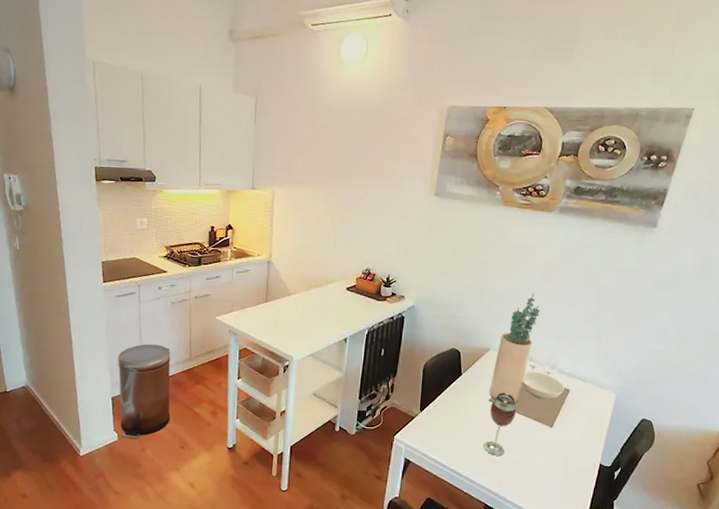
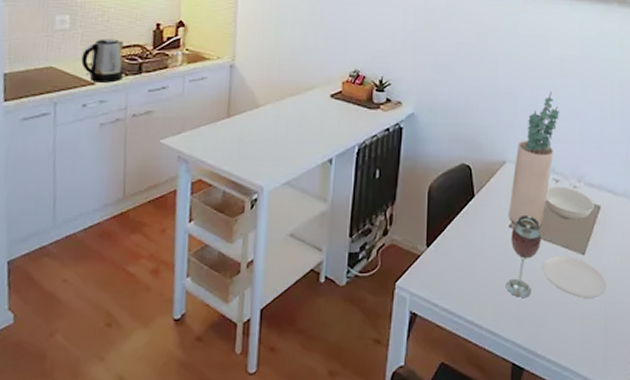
pedal bin: present [117,344,171,439] -> none [19,182,97,319]
kettle: none [156,237,188,272] -> present [81,39,124,83]
plate: none [516,426,570,462] -> present [543,256,607,298]

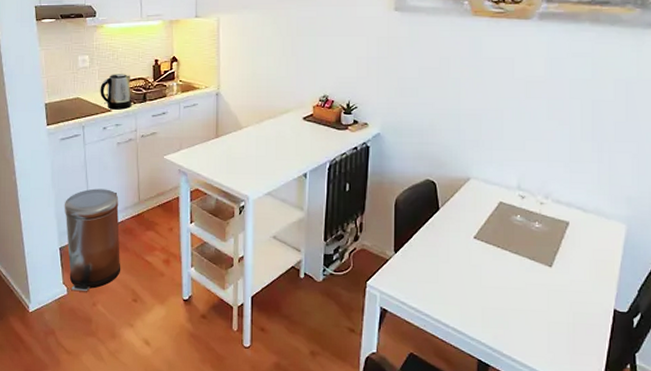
pedal bin: none [19,182,97,319] -> present [64,188,120,292]
wineglass: present [507,214,542,297] -> none [472,227,507,302]
vase: present [509,91,559,227] -> none [474,112,525,240]
plate: present [543,256,607,298] -> none [509,267,575,307]
bowl: present [545,186,594,220] -> none [510,202,563,235]

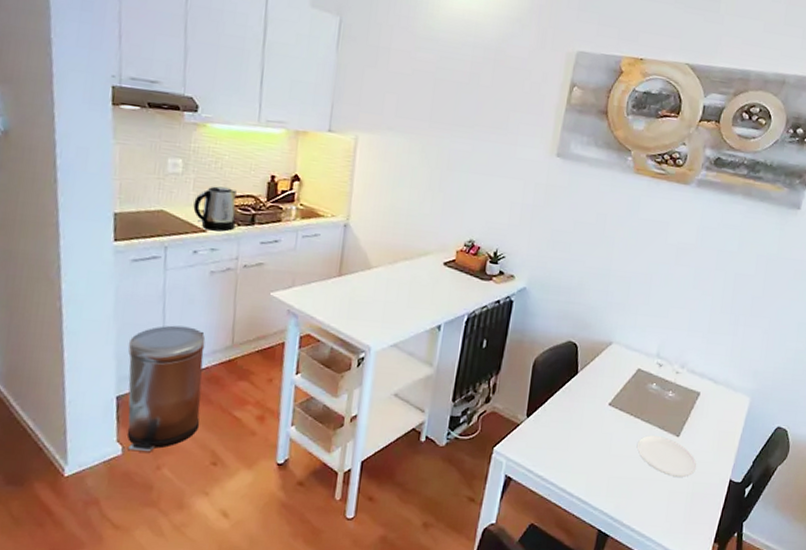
plate: none [509,267,575,307] -> present [637,435,697,477]

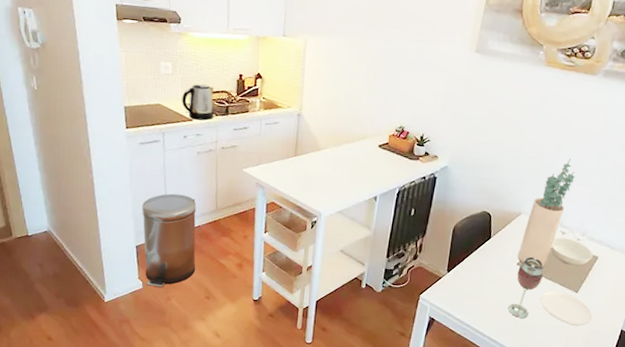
wineglass: none [600,394,640,471] -> present [508,256,544,318]
vase: none [609,278,671,408] -> present [518,158,575,268]
bowl: none [646,370,695,404] -> present [550,237,593,266]

